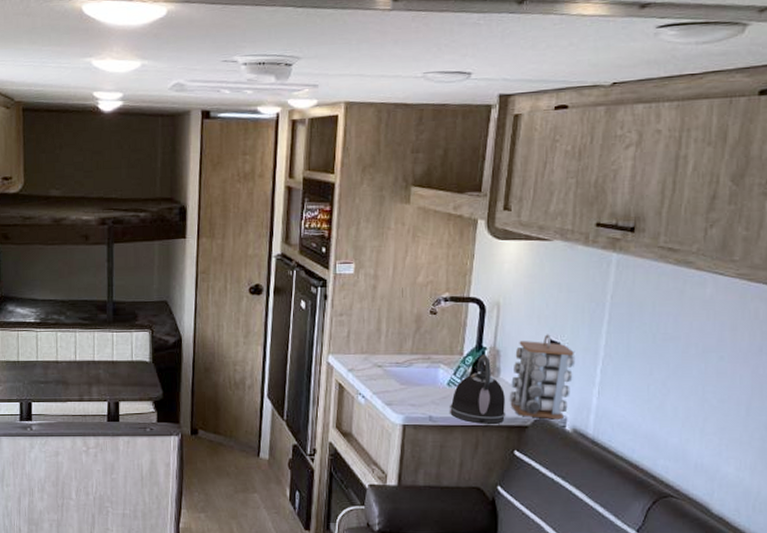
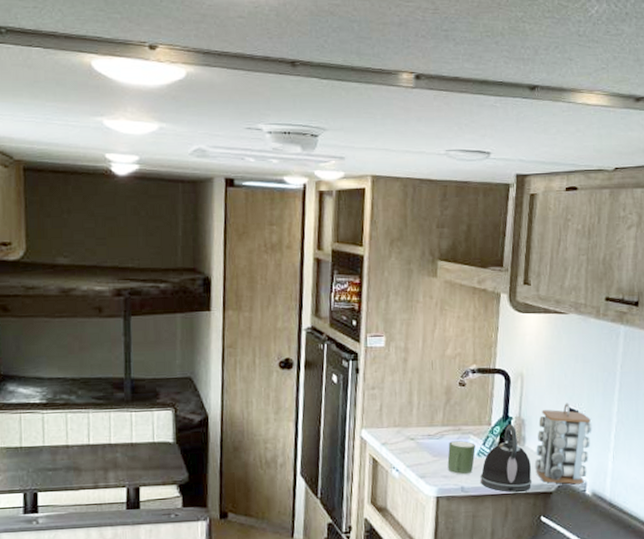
mug: none [415,370,446,404] -> present [447,441,476,475]

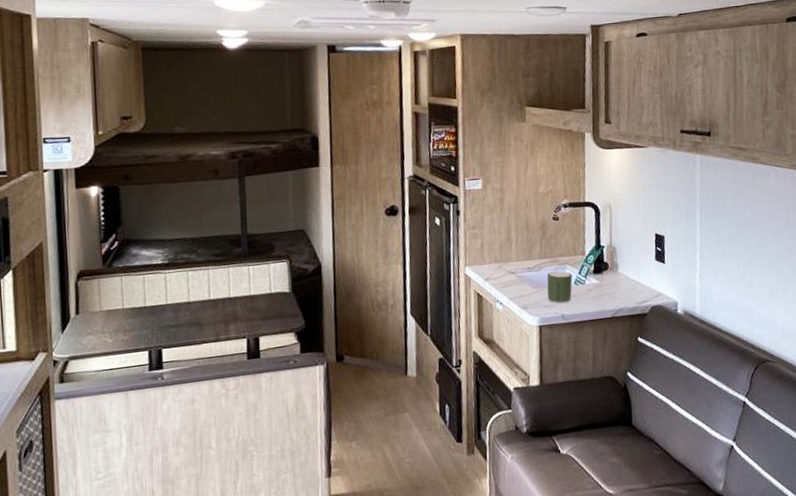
kettle: present [480,424,533,492] -> none [579,252,628,317]
spice rack: present [534,403,592,485] -> none [628,229,679,306]

